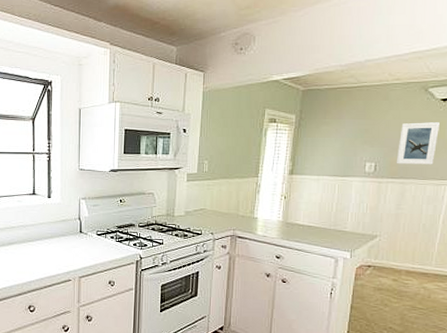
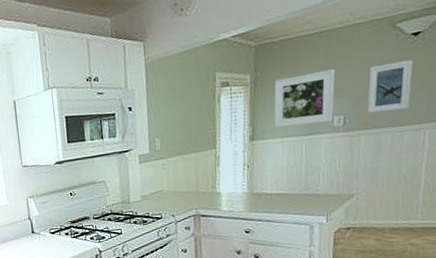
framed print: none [312,121,370,167] -> present [273,69,335,128]

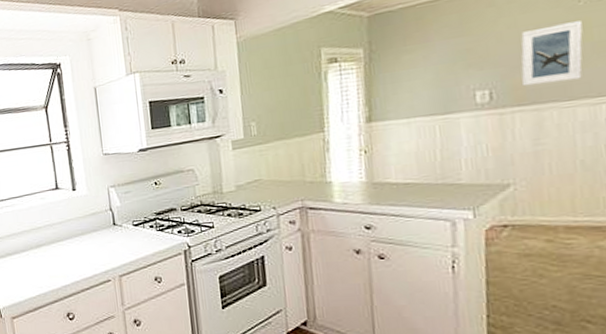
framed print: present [273,69,335,128] -> none [394,37,475,107]

